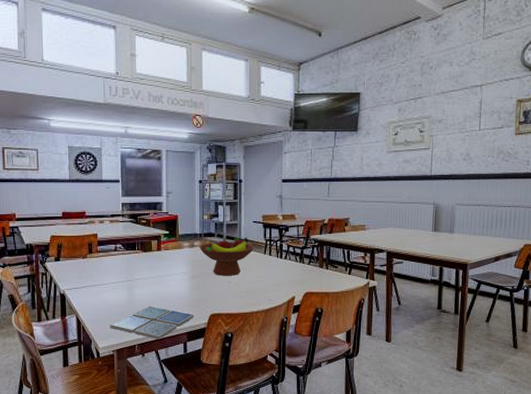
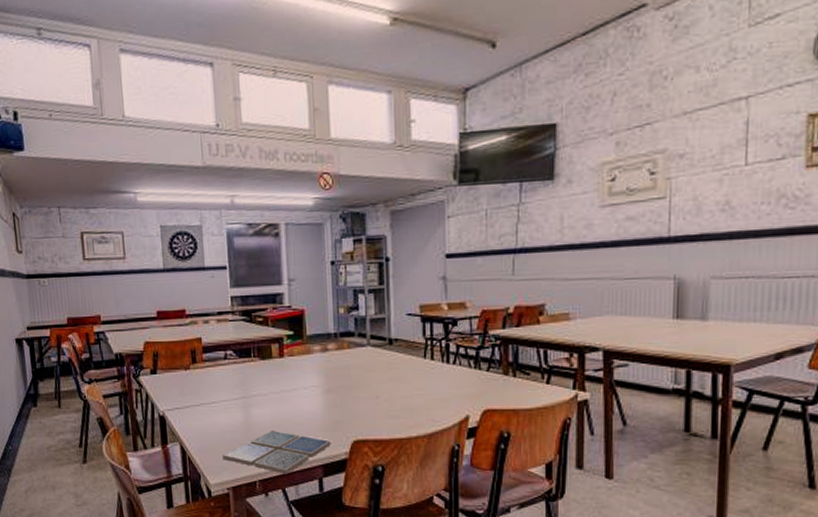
fruit bowl: present [199,237,255,276] -> none [334,336,410,389]

